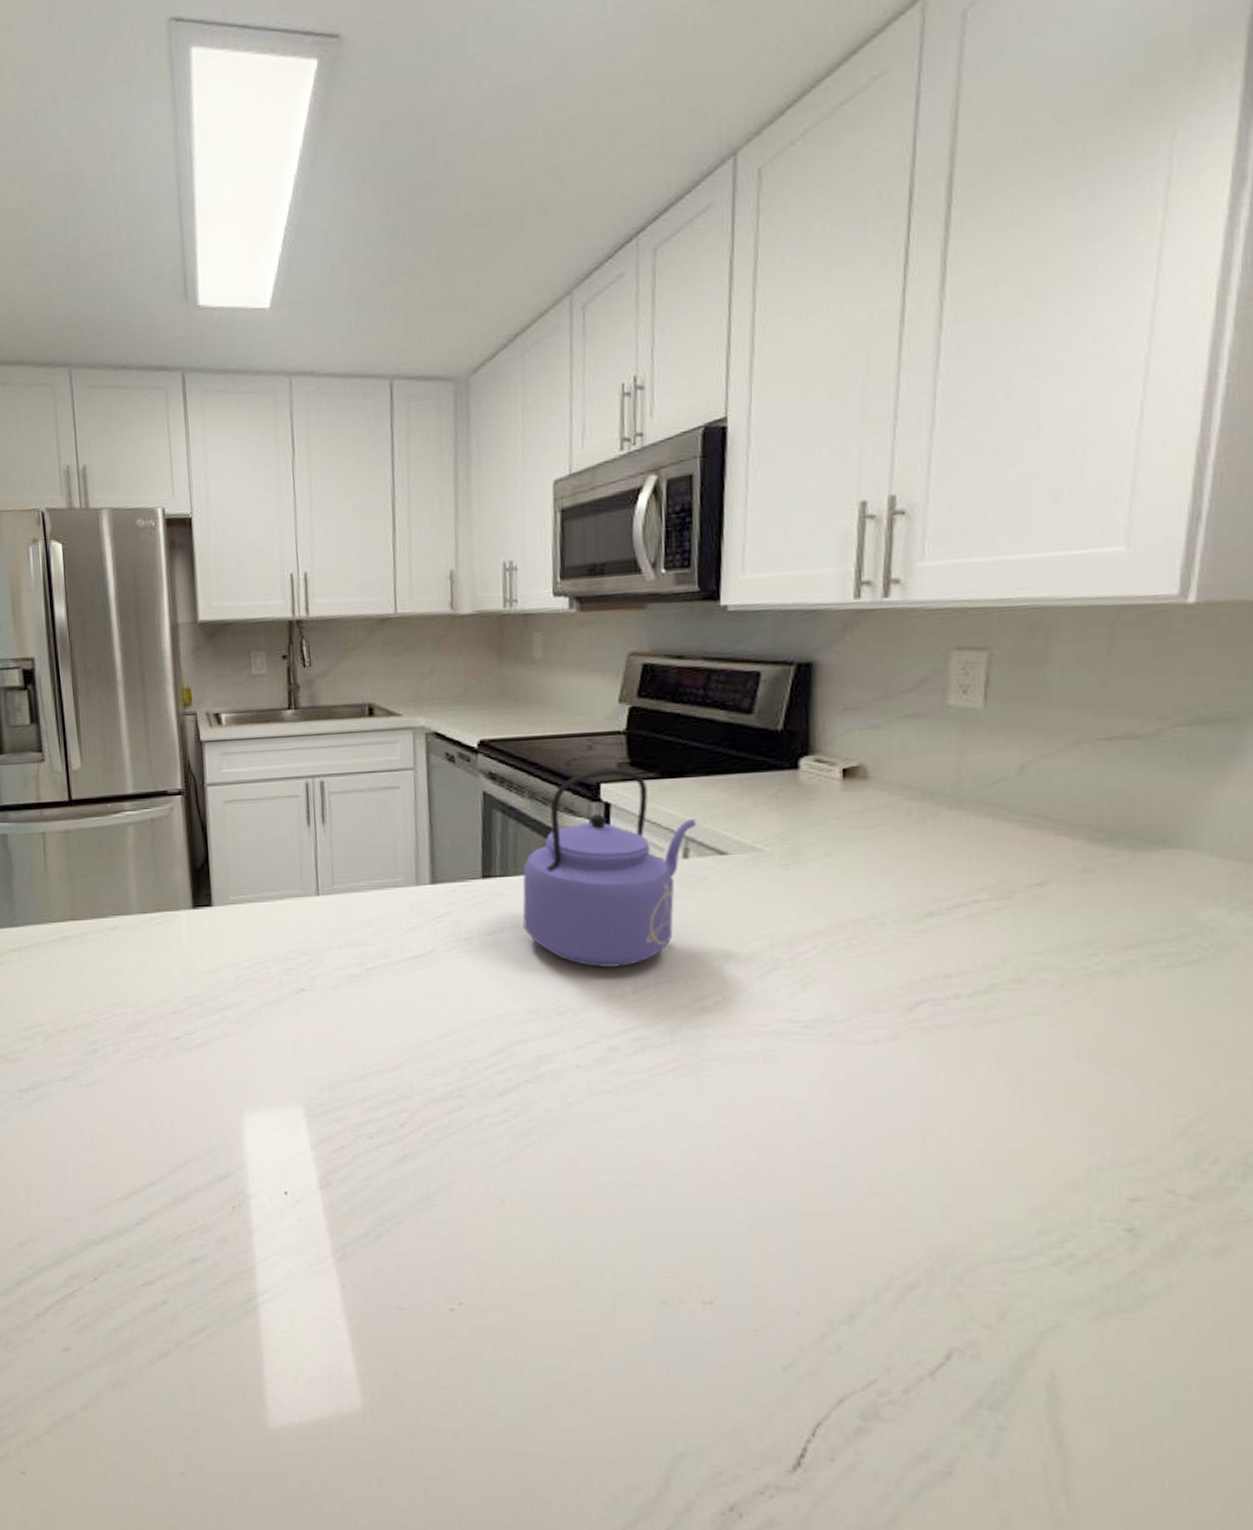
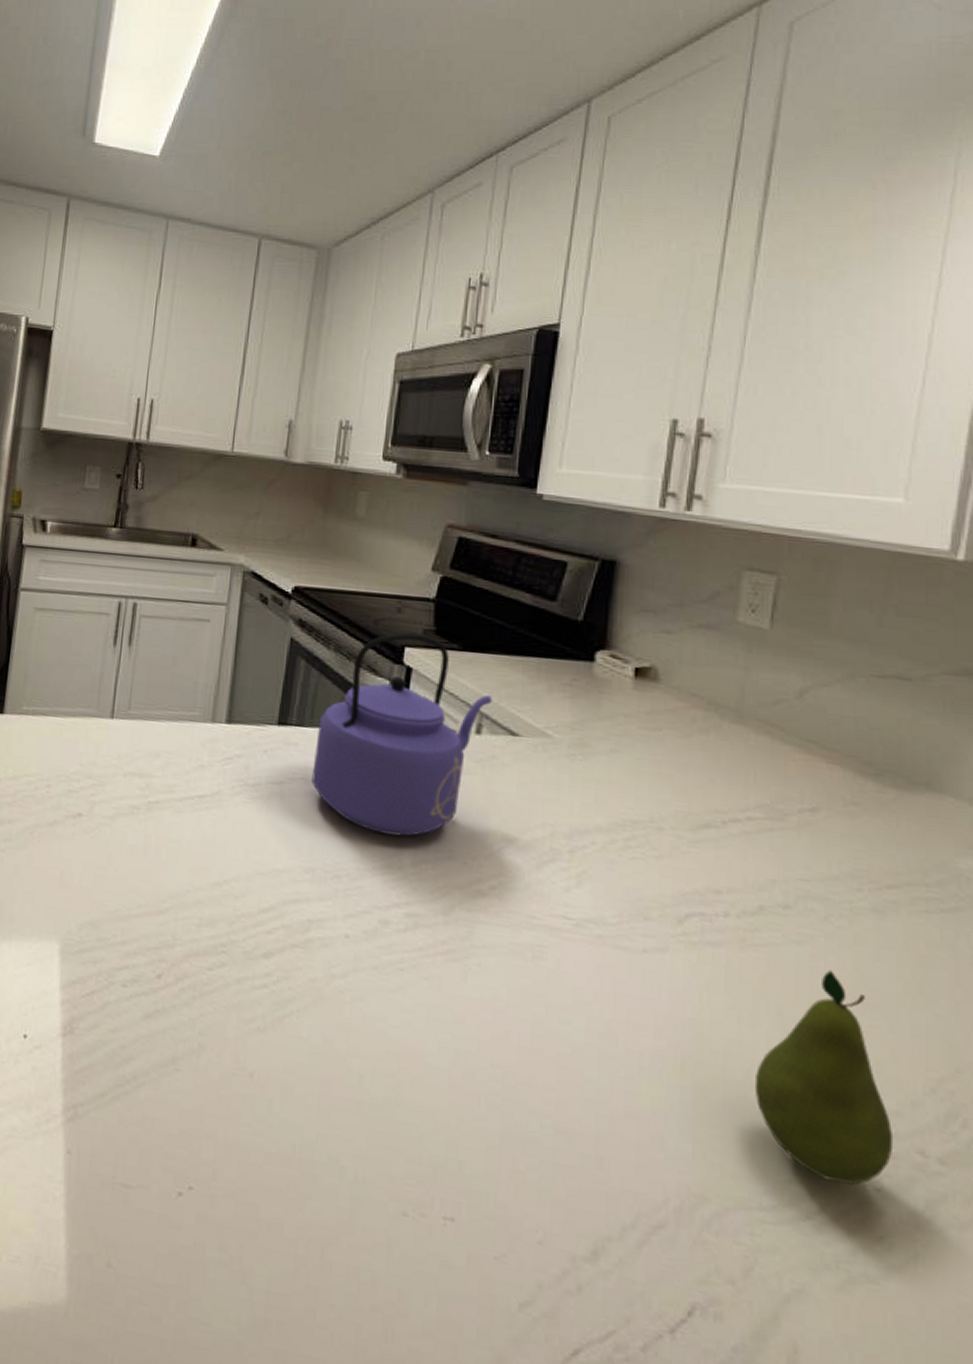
fruit: none [998,1034,1143,1229] -> present [756,969,894,1185]

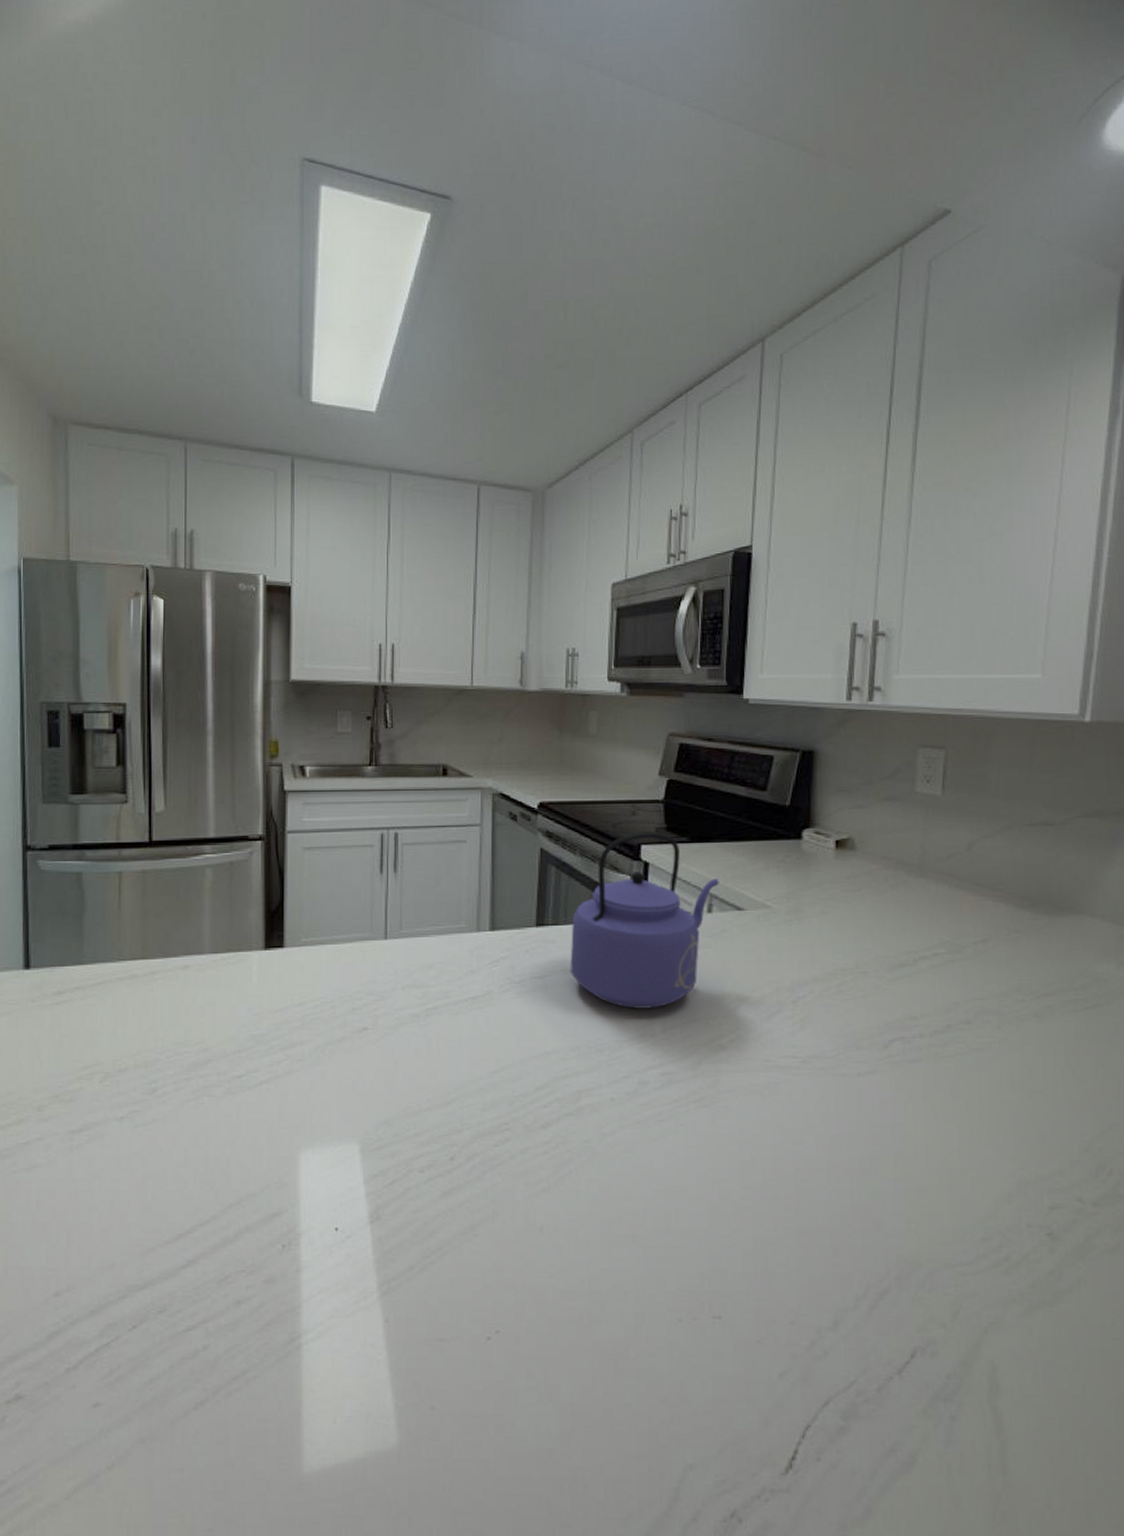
fruit: present [756,969,894,1185] -> none [952,1067,1059,1234]

